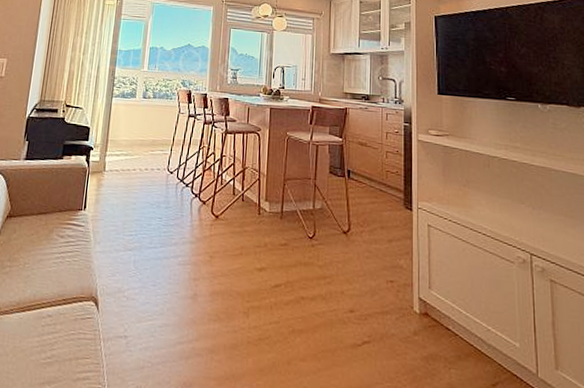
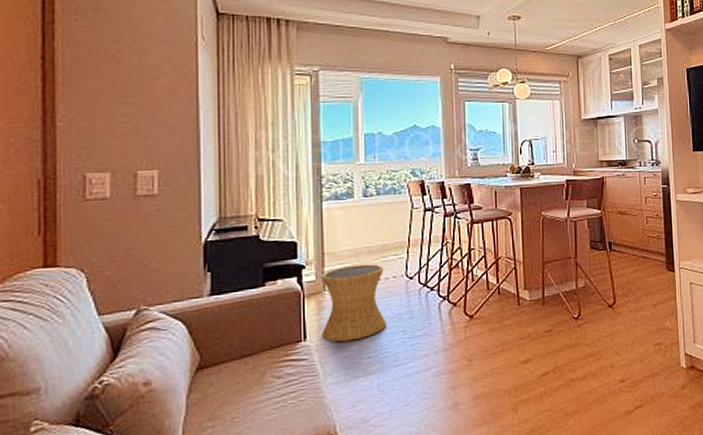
side table: none [97,153,152,218] -> present [321,264,387,343]

